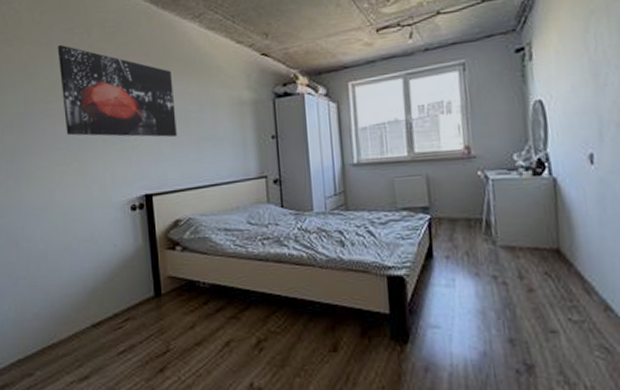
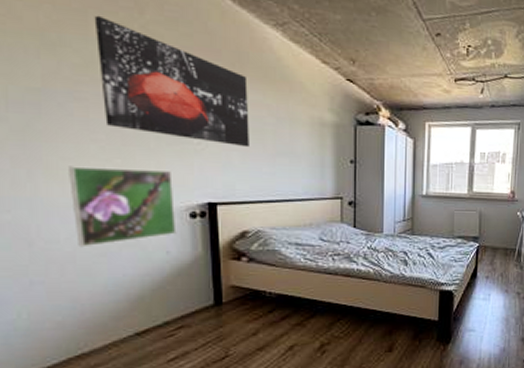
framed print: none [42,168,121,245] -> present [69,166,177,248]

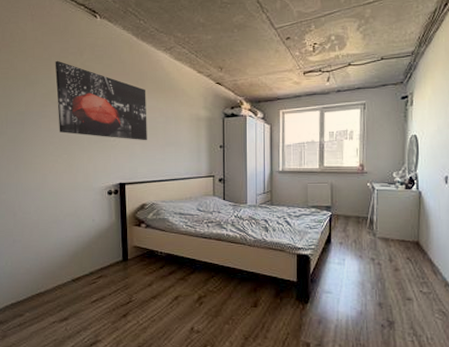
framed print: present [69,166,177,248] -> none [37,161,99,217]

